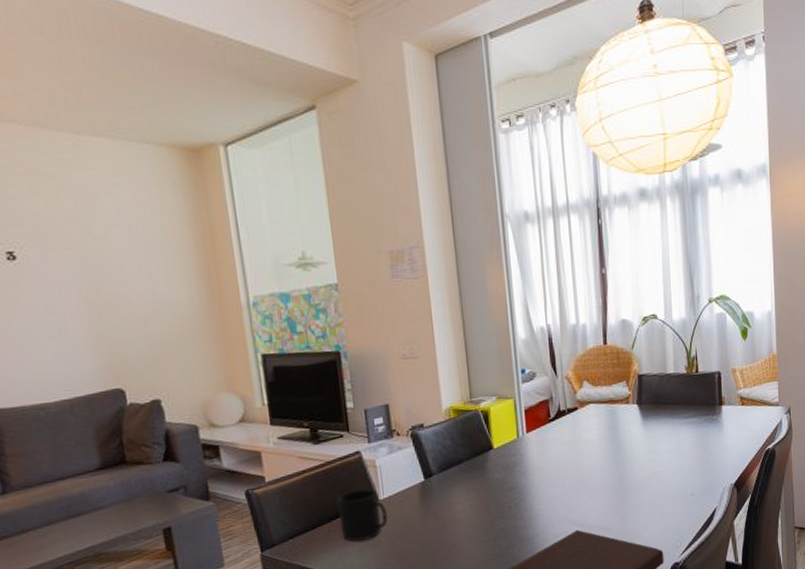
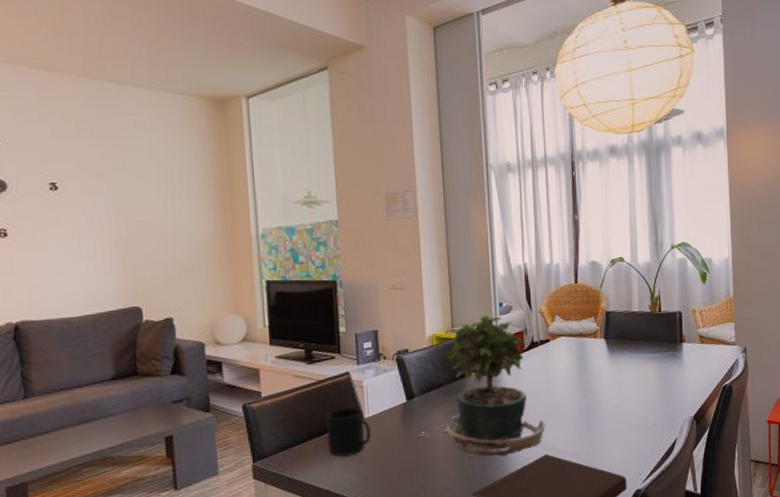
potted plant: none [439,383,576,535] -> present [418,314,546,457]

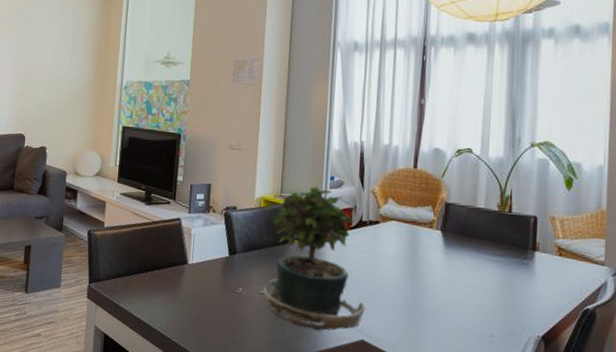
mug: present [325,407,372,456] -> none [152,250,193,296]

